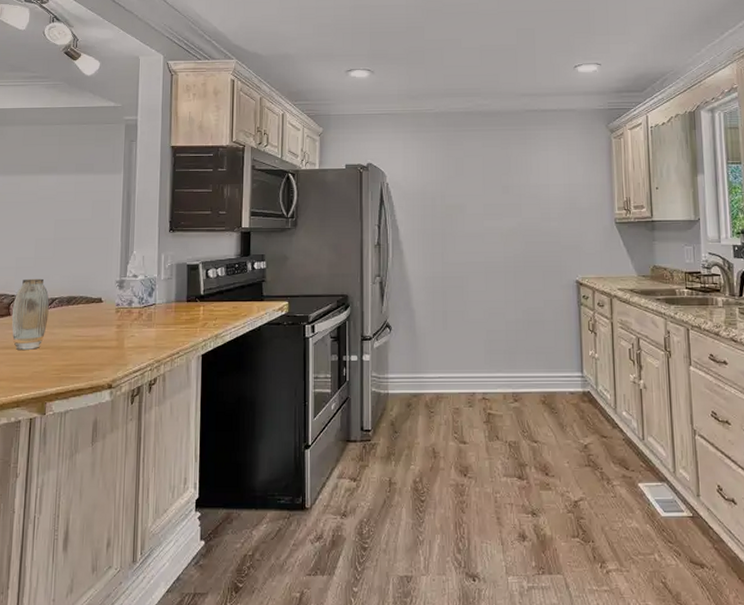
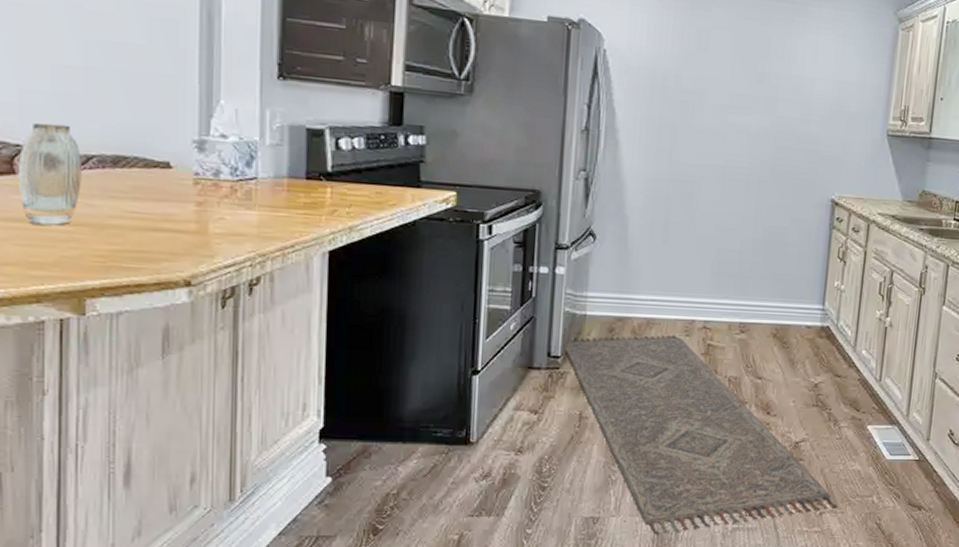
rug: none [372,406,622,594] -> present [562,335,838,535]

